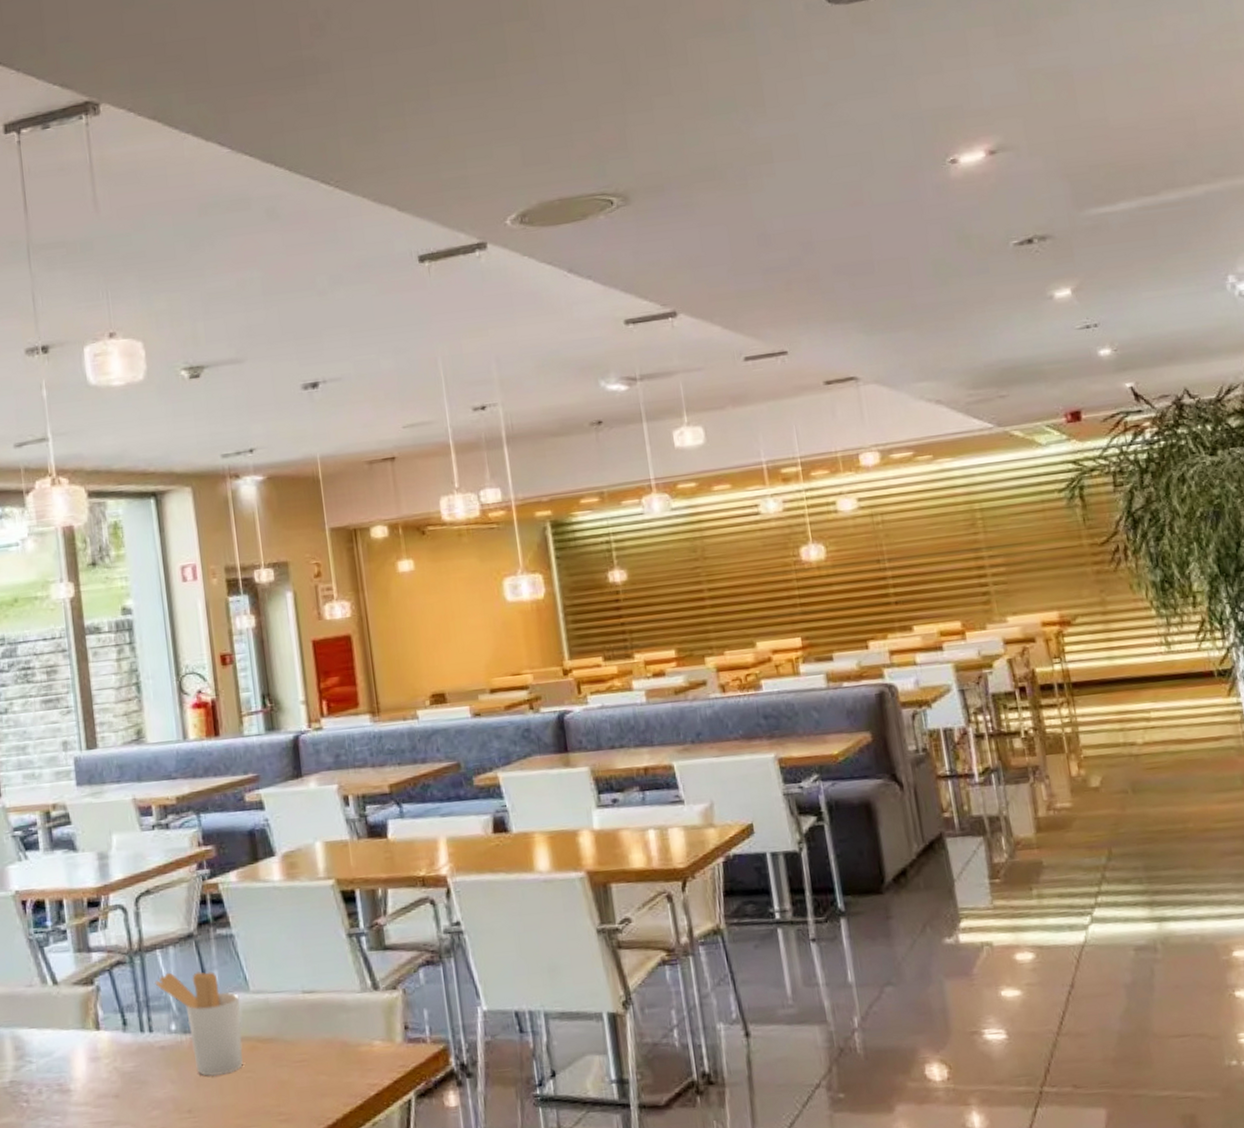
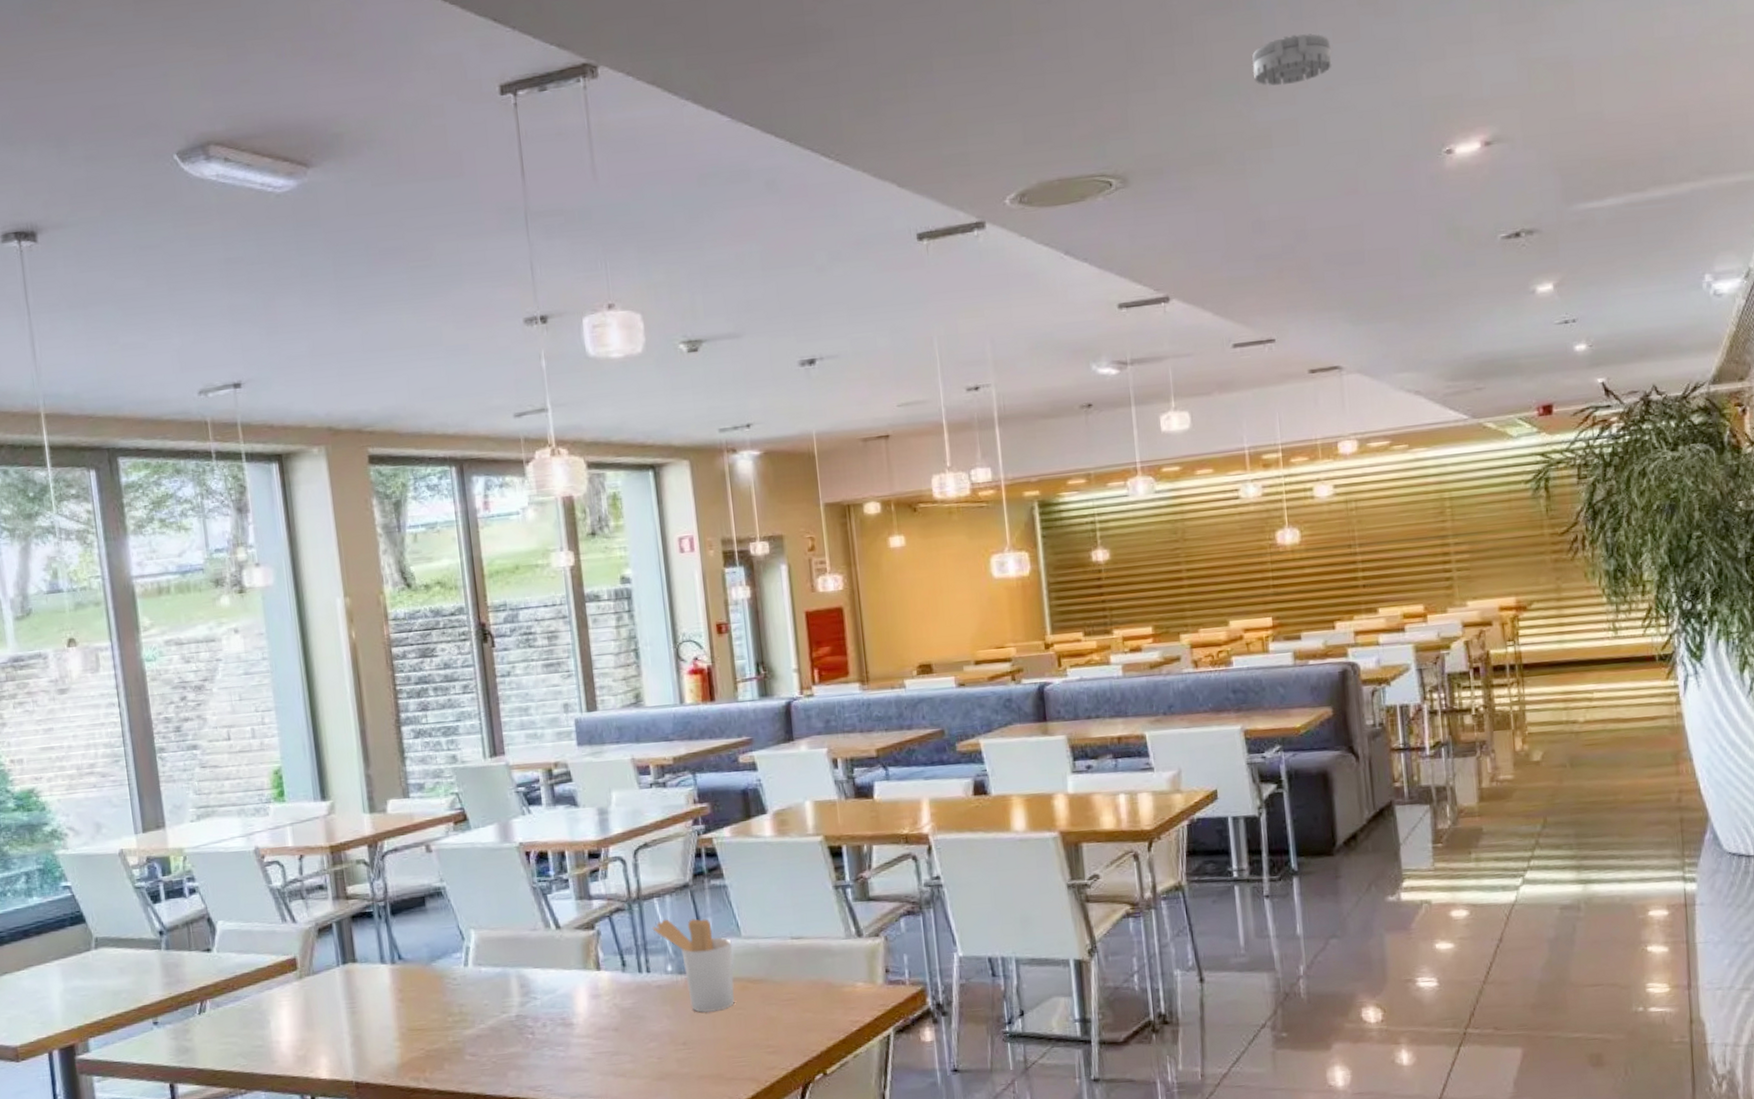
smoke detector: none [748,52,829,103] -> present [1252,34,1332,86]

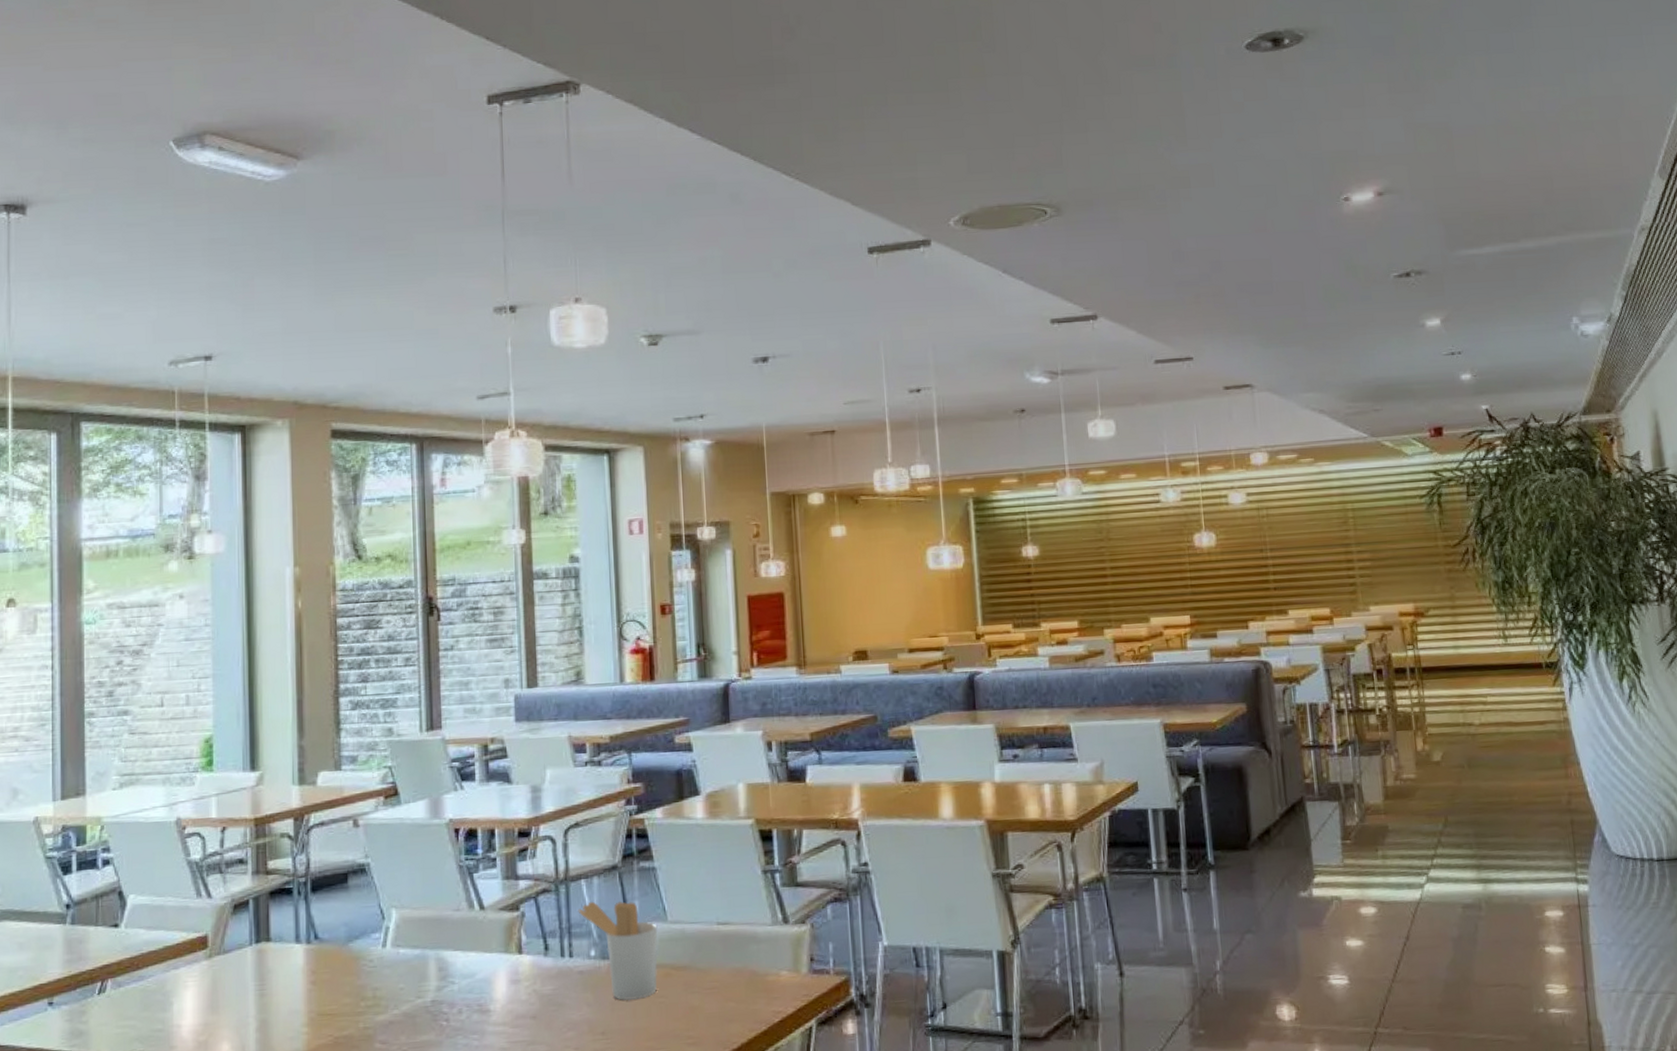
smoke detector: present [1252,34,1332,86] -> none [1173,91,1243,135]

